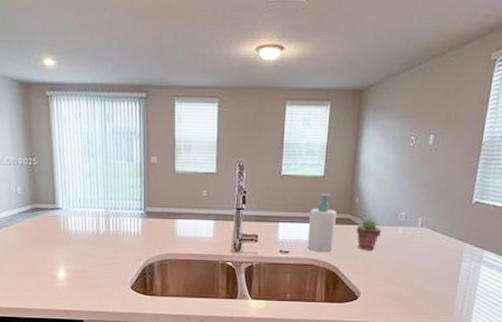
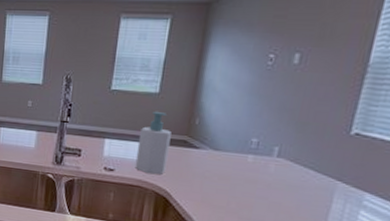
potted succulent: present [356,219,382,250] -> none [193,142,226,178]

